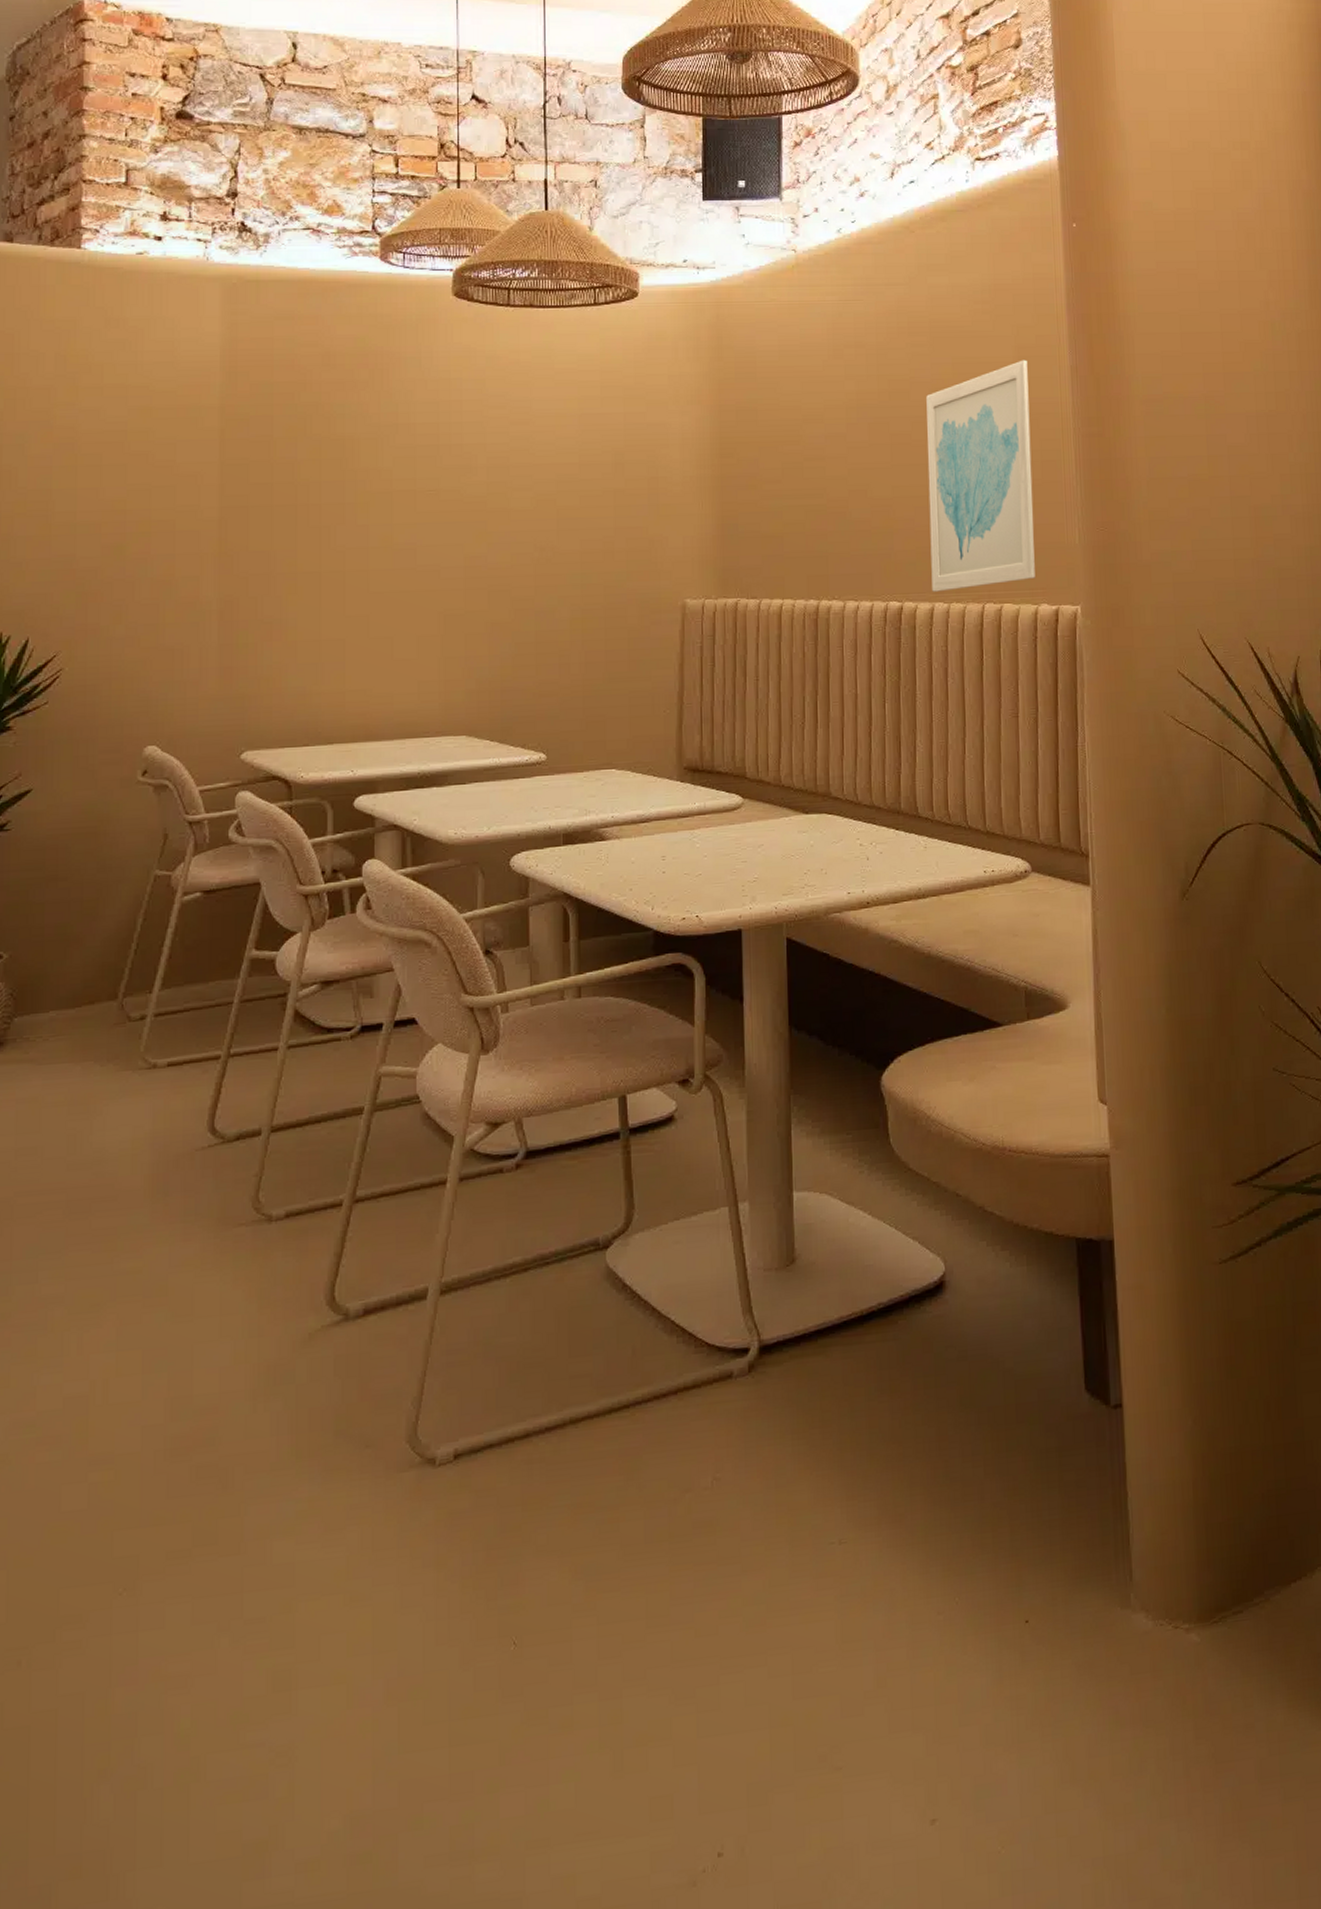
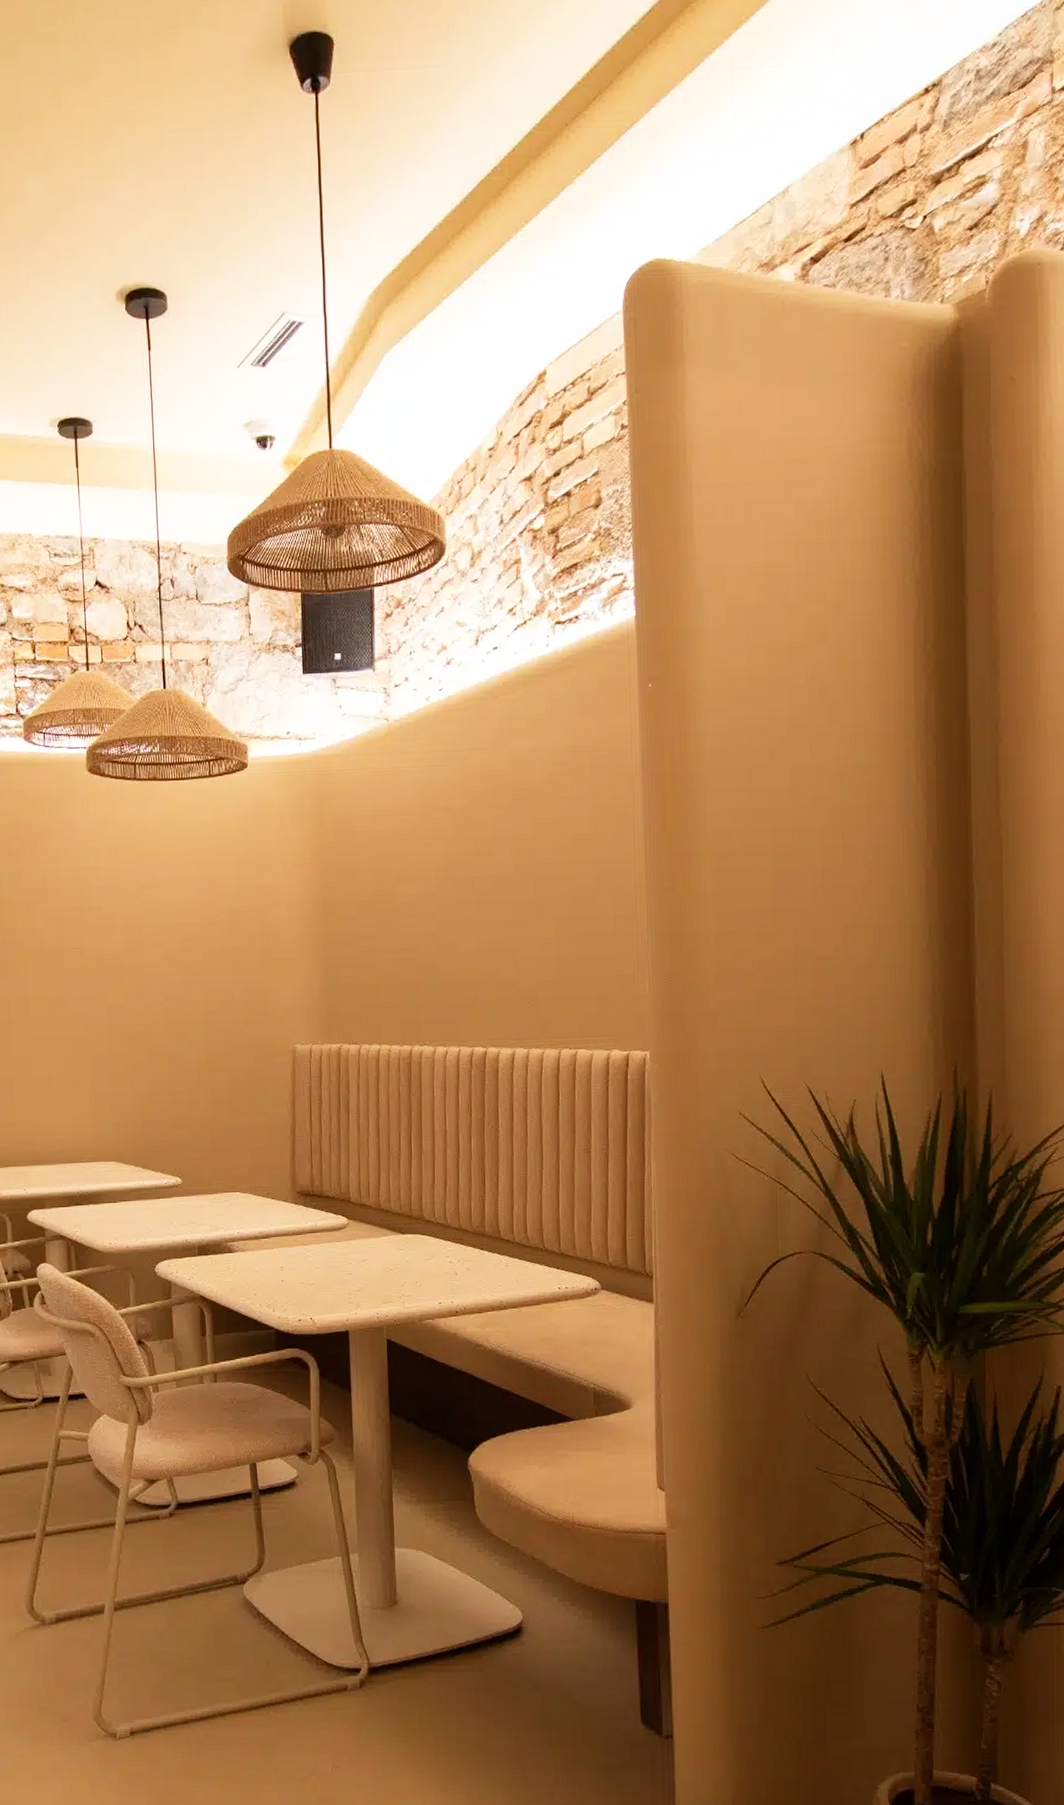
wall art: present [926,360,1035,592] -> none [508,819,608,1038]

